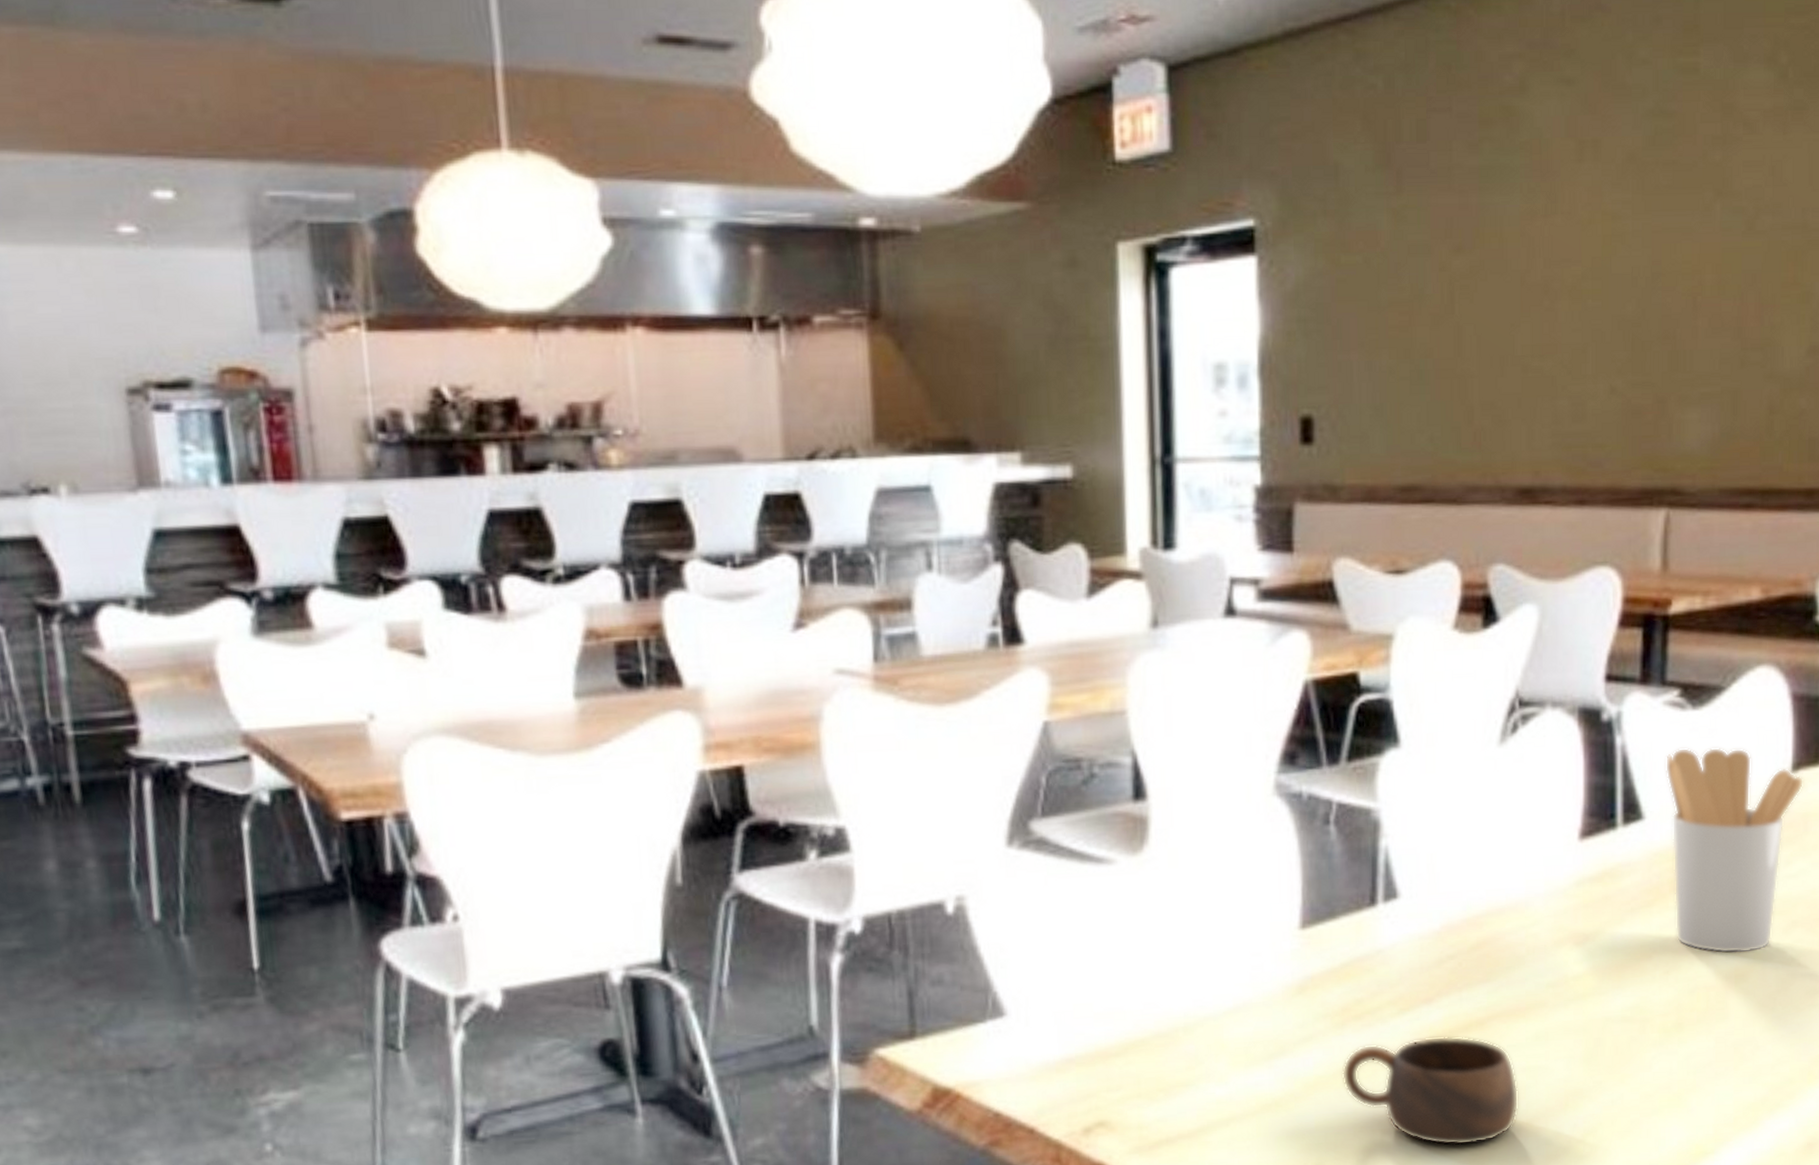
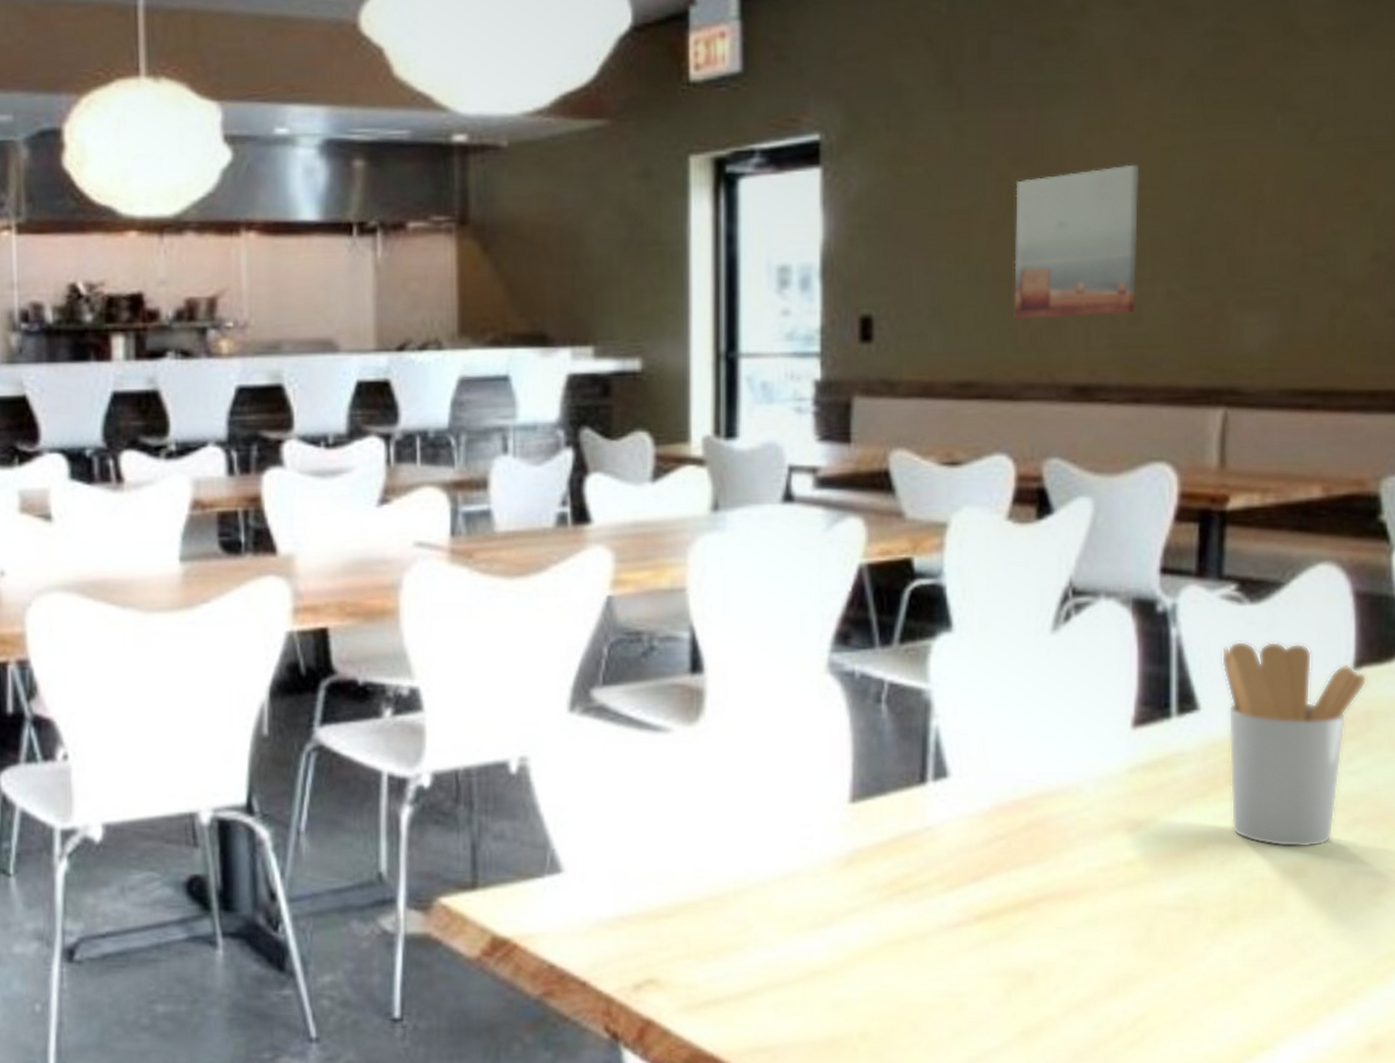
cup: present [1341,1036,1519,1146] -> none [888,914,1068,1024]
wall art: none [1456,253,1581,419] -> present [1014,164,1140,320]

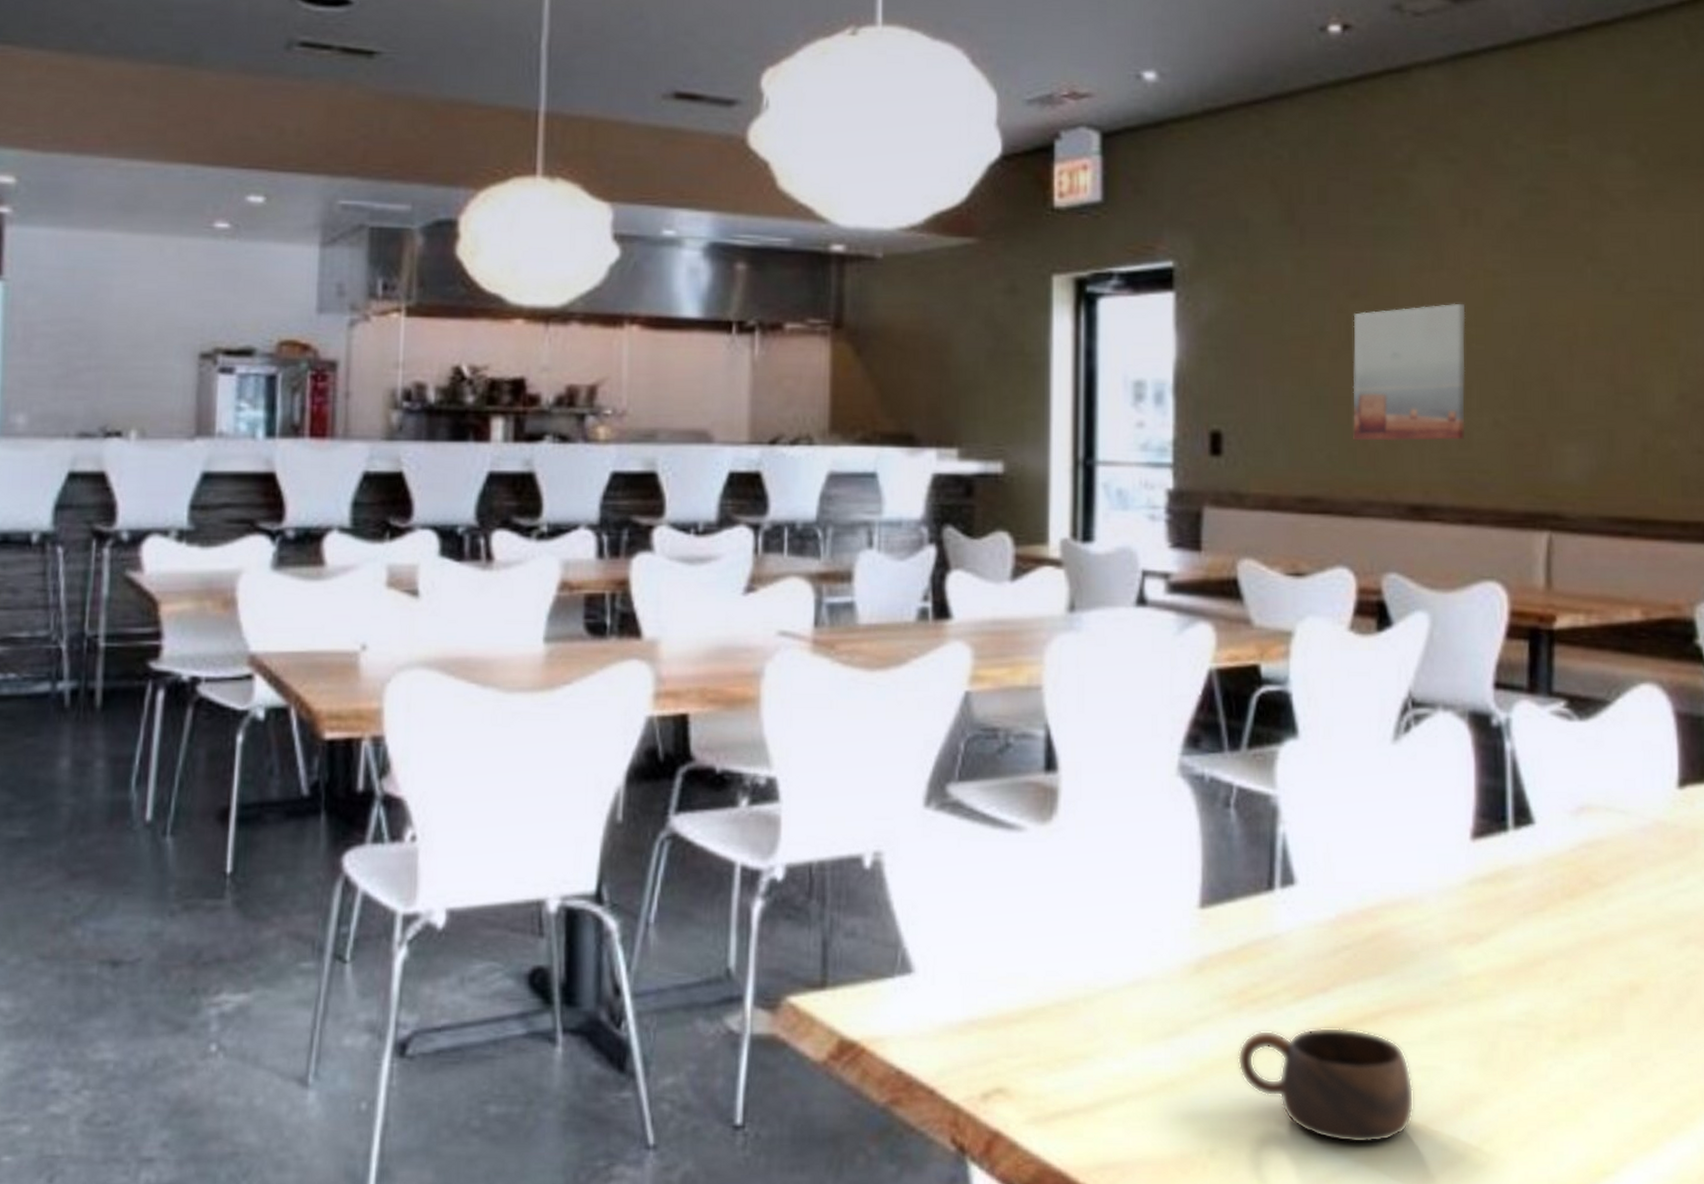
cup: none [888,914,1068,1024] -> present [1237,1027,1414,1144]
utensil holder: present [1221,641,1367,848] -> none [1553,756,1691,966]

